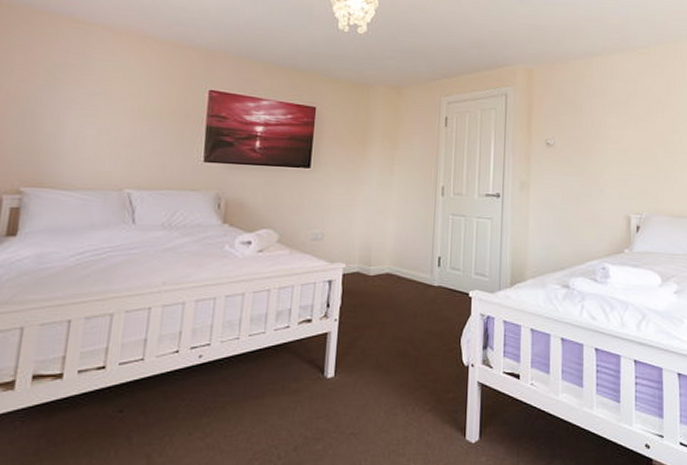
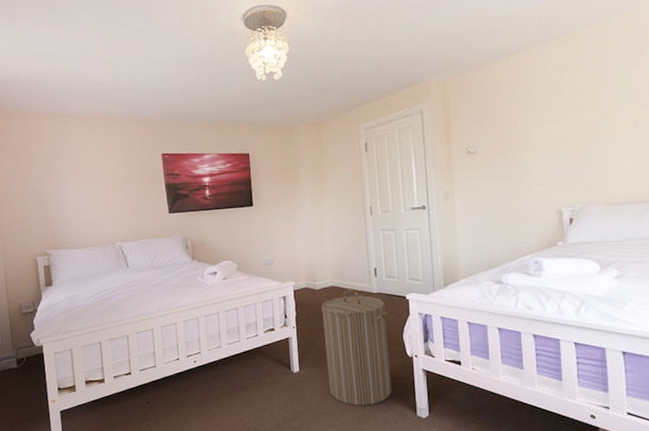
laundry hamper: none [367,279,449,426] -> present [321,289,392,406]

